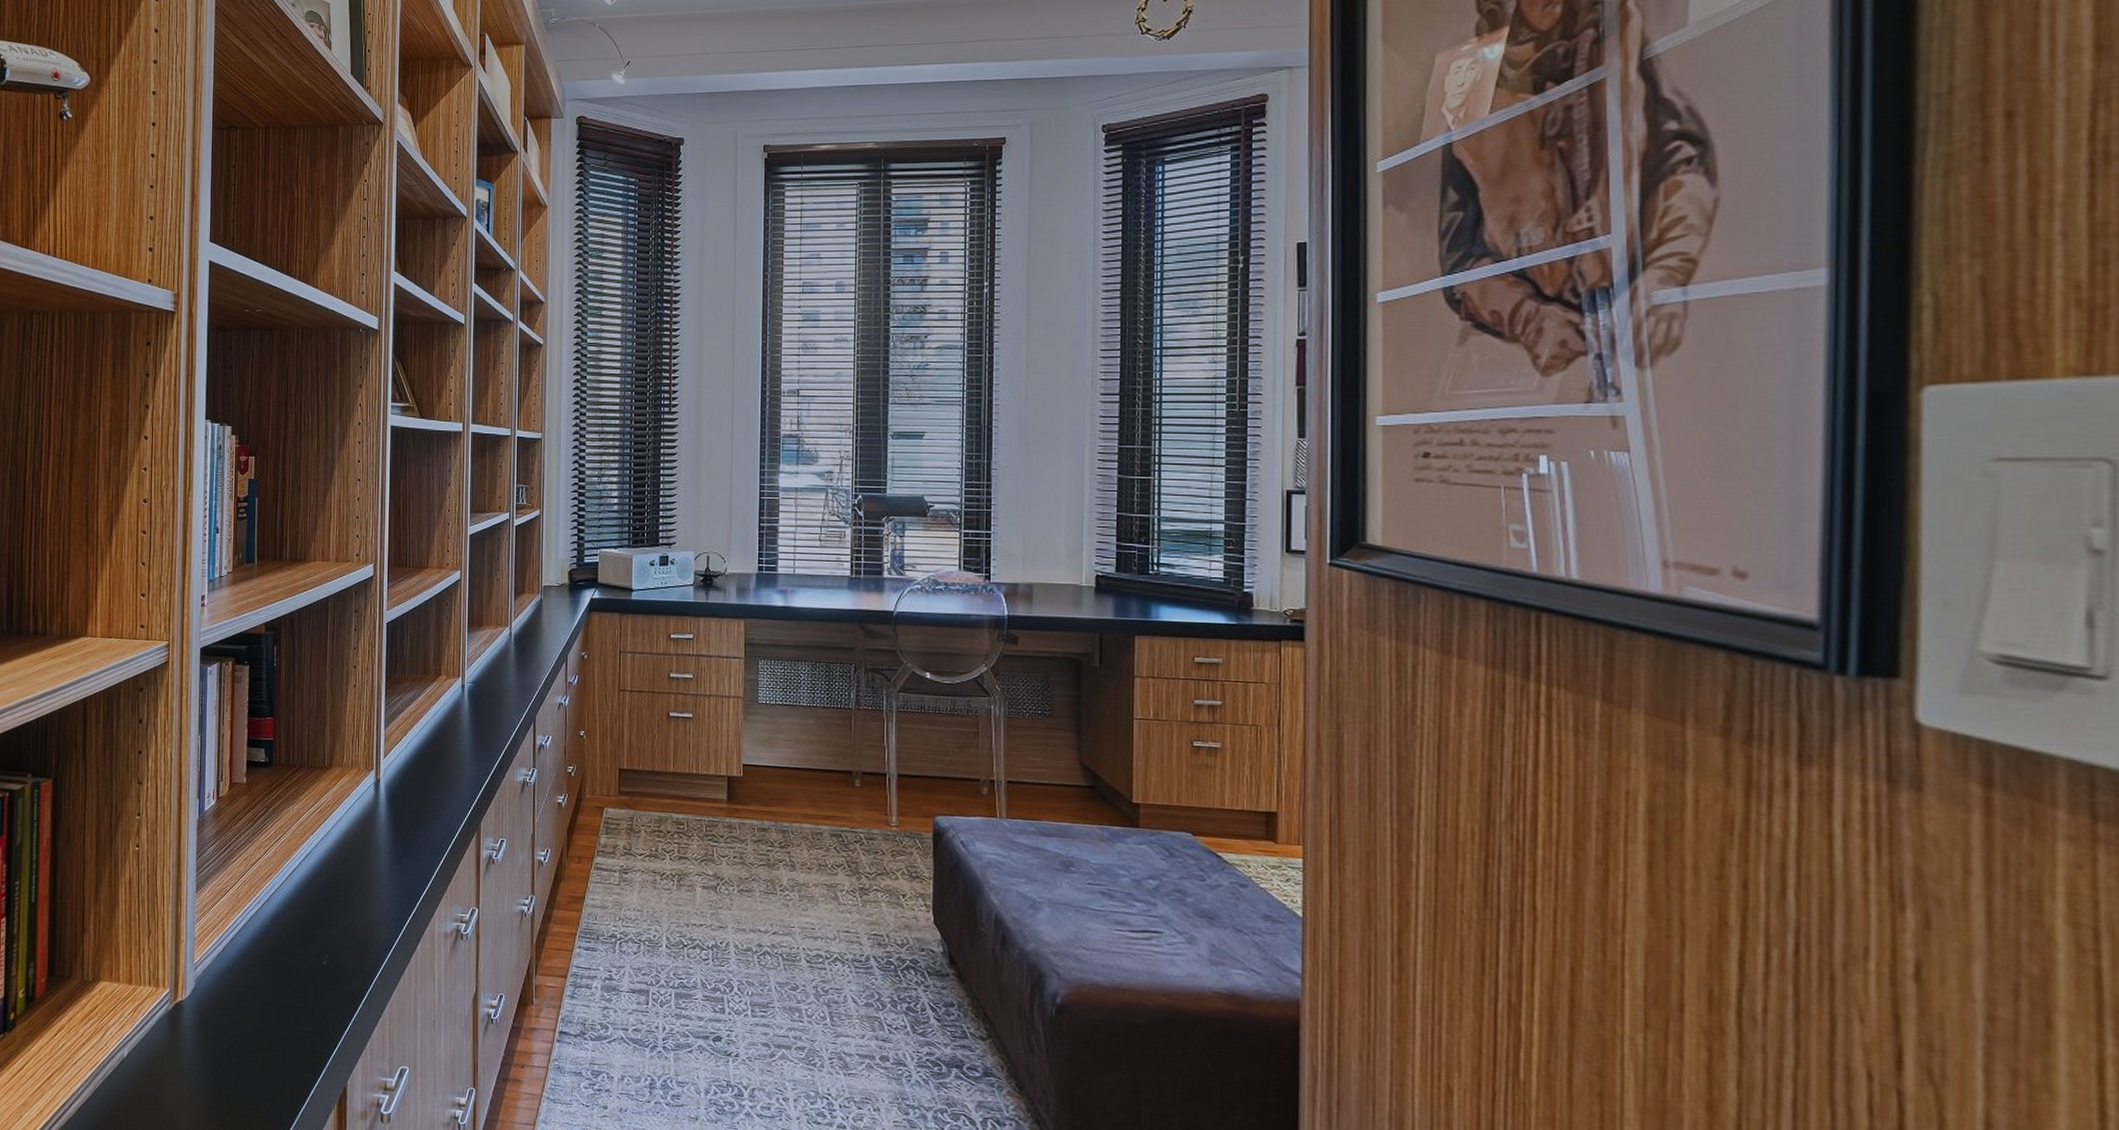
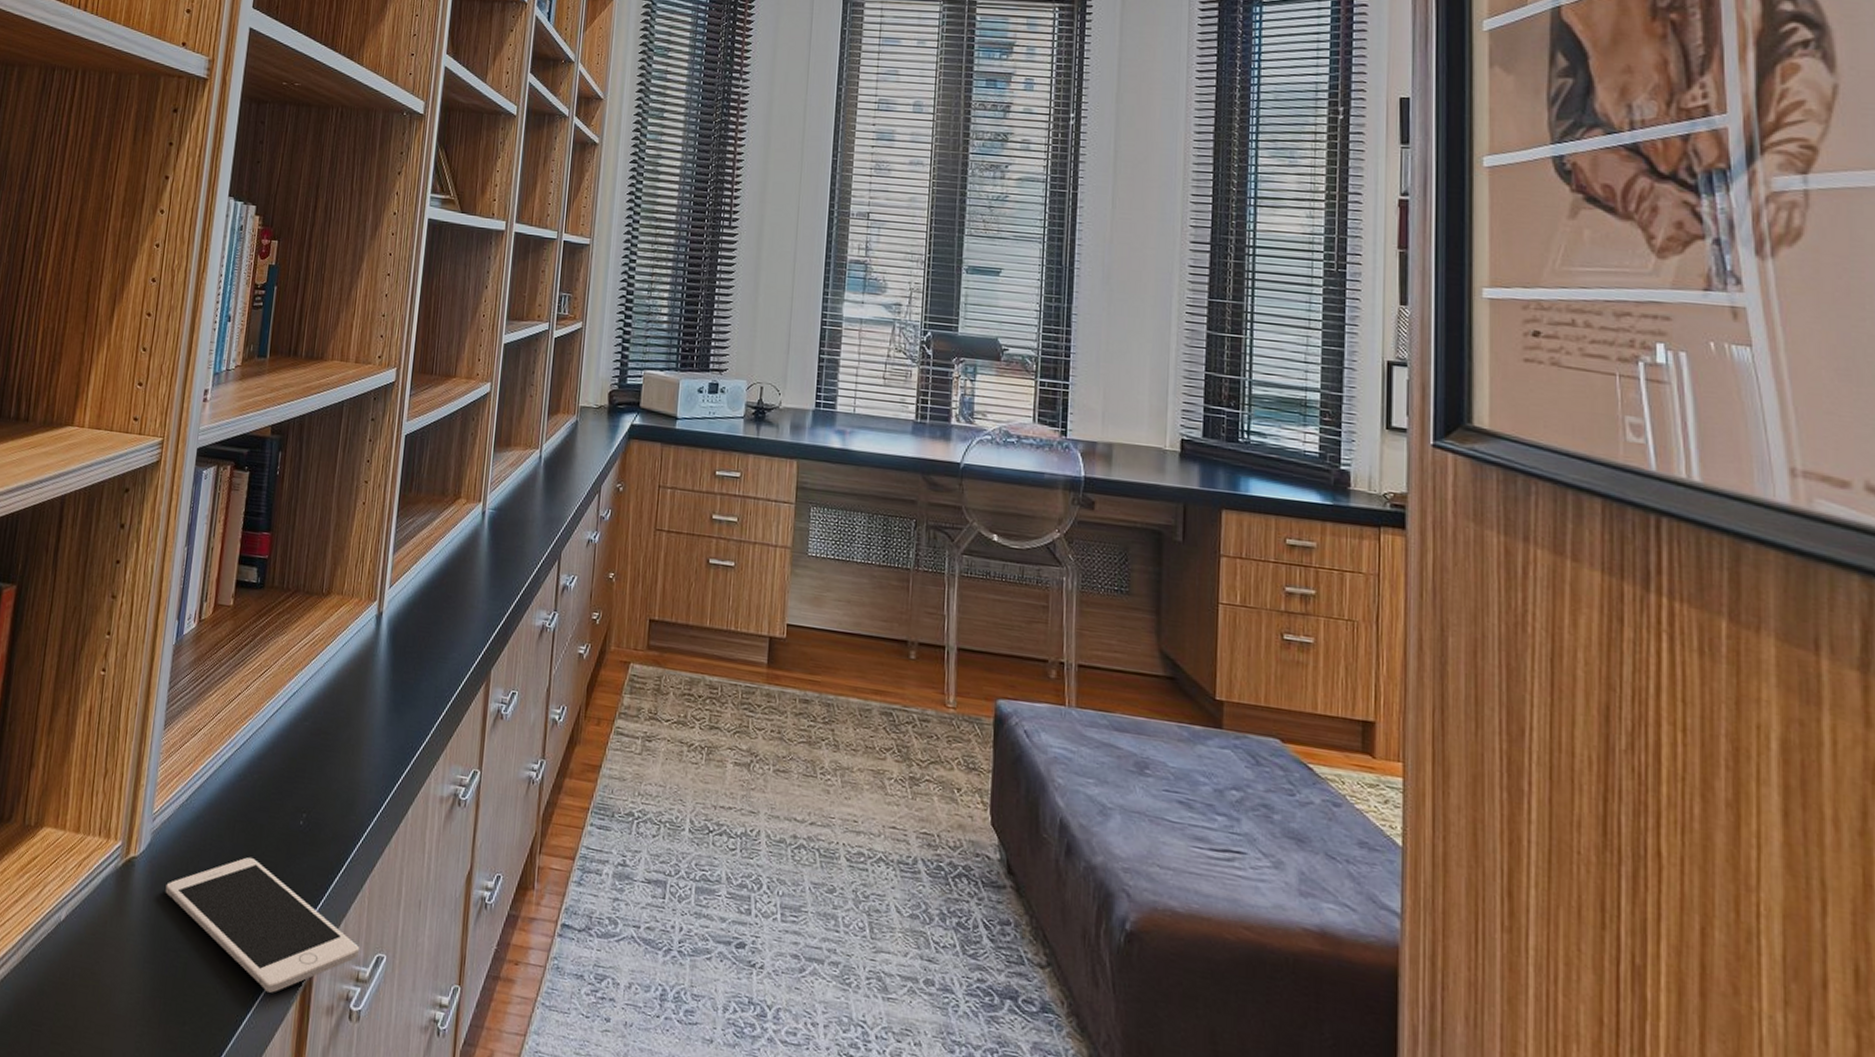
cell phone: none [212,994,385,1104] -> present [165,857,360,993]

